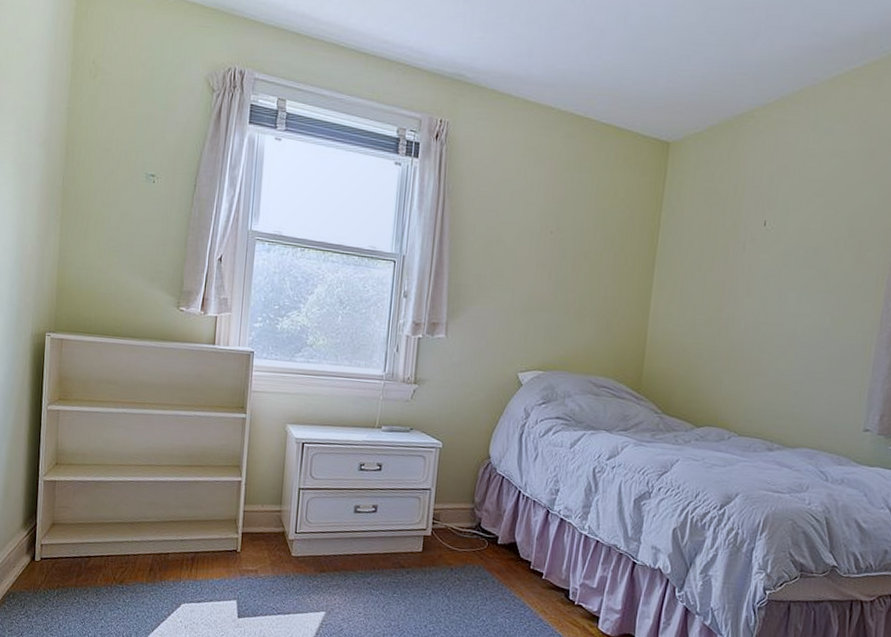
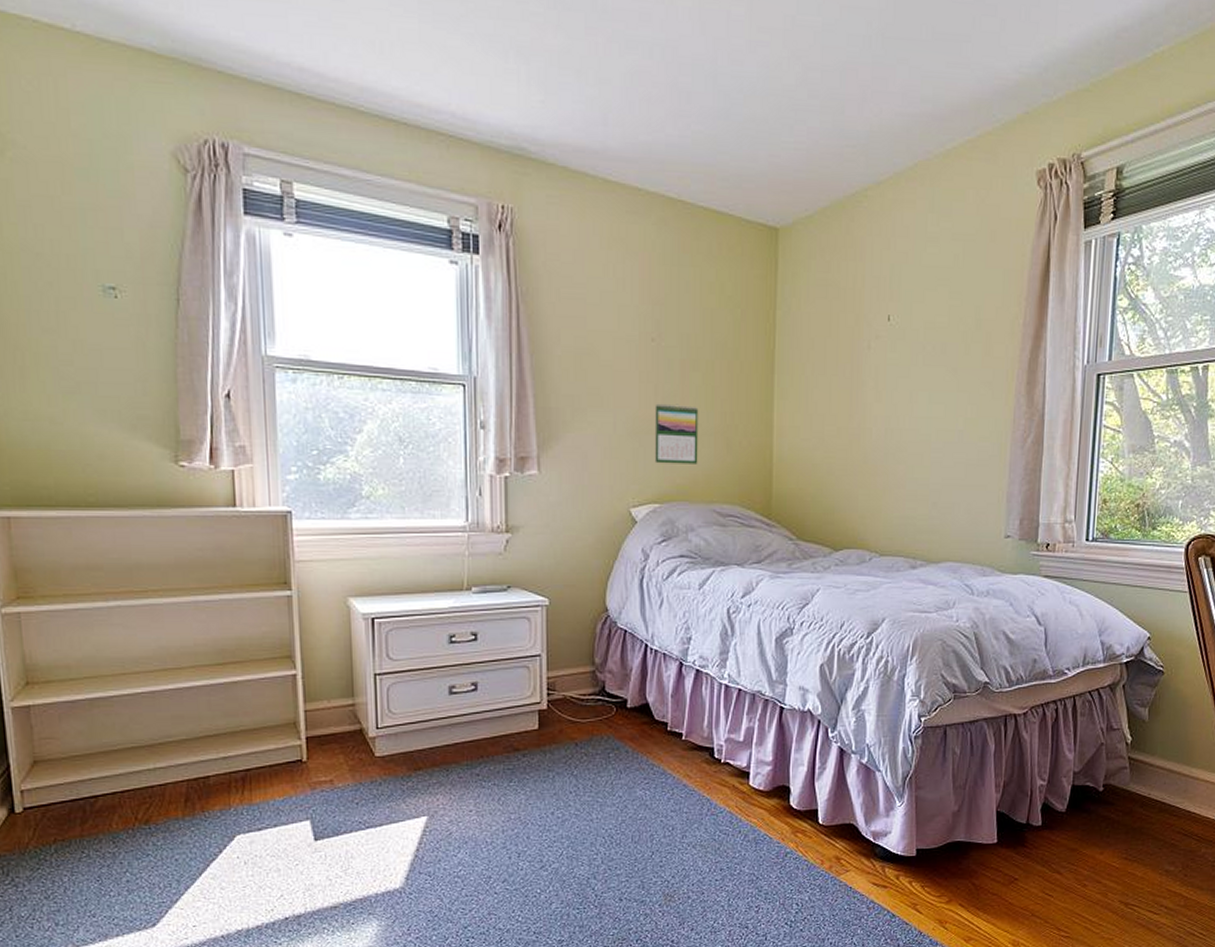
calendar: none [543,286,585,340] -> present [654,403,699,464]

